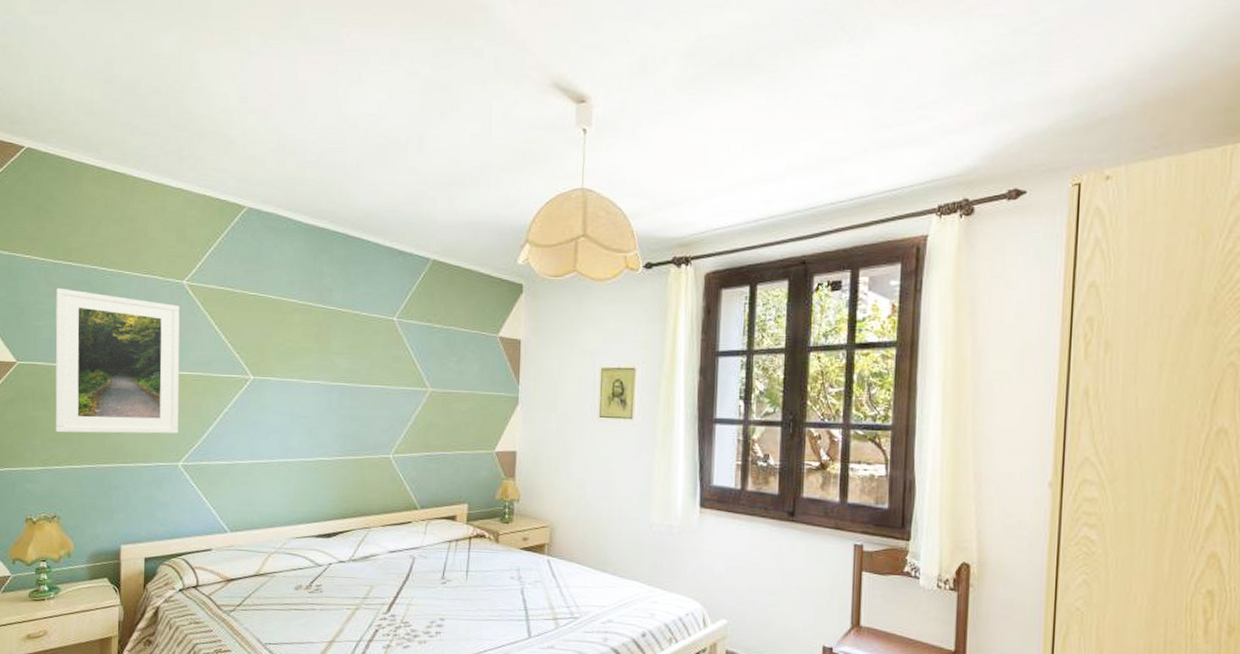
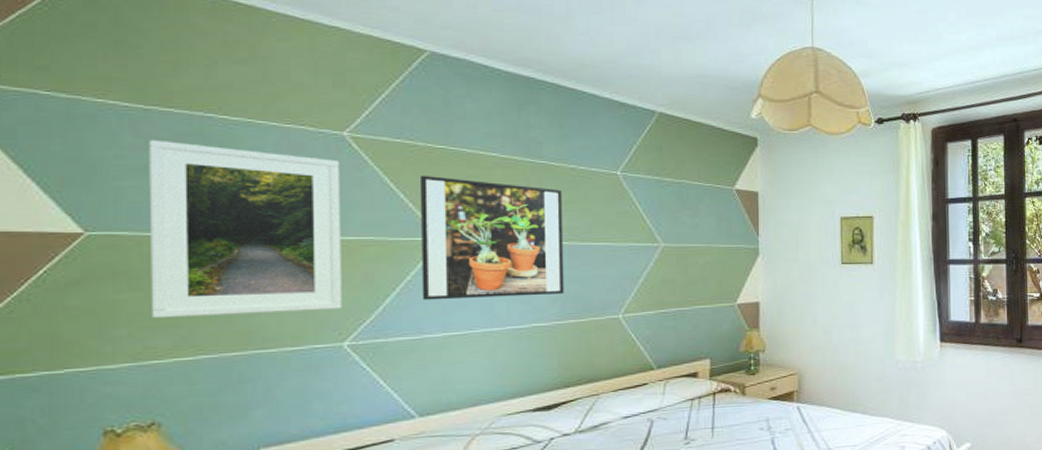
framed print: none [235,319,347,432] -> present [419,175,564,300]

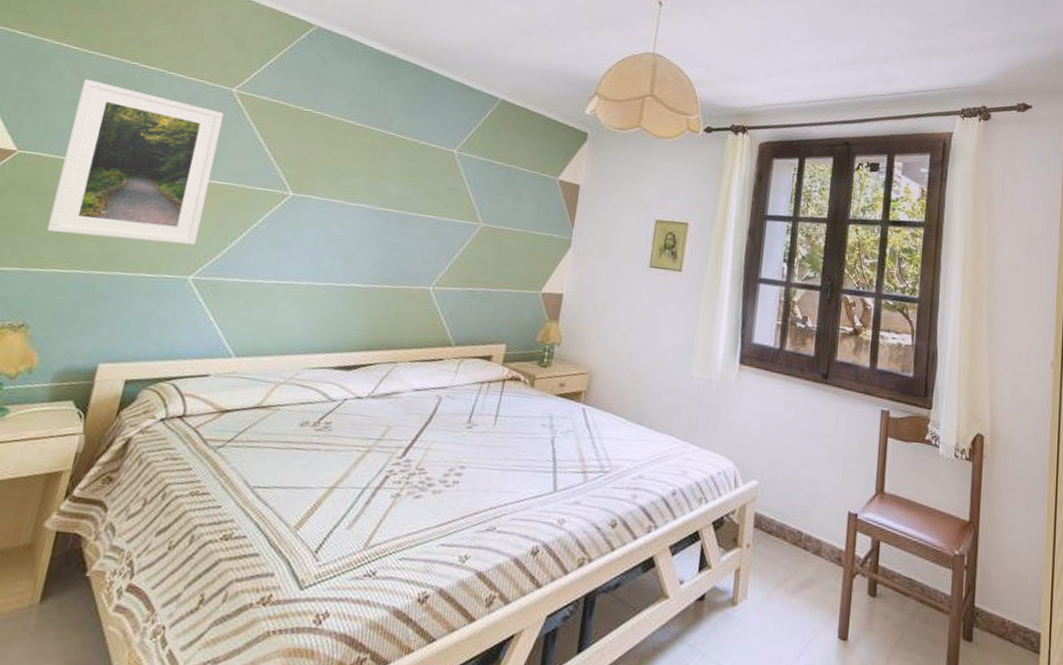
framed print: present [419,175,564,300] -> none [262,133,402,259]

